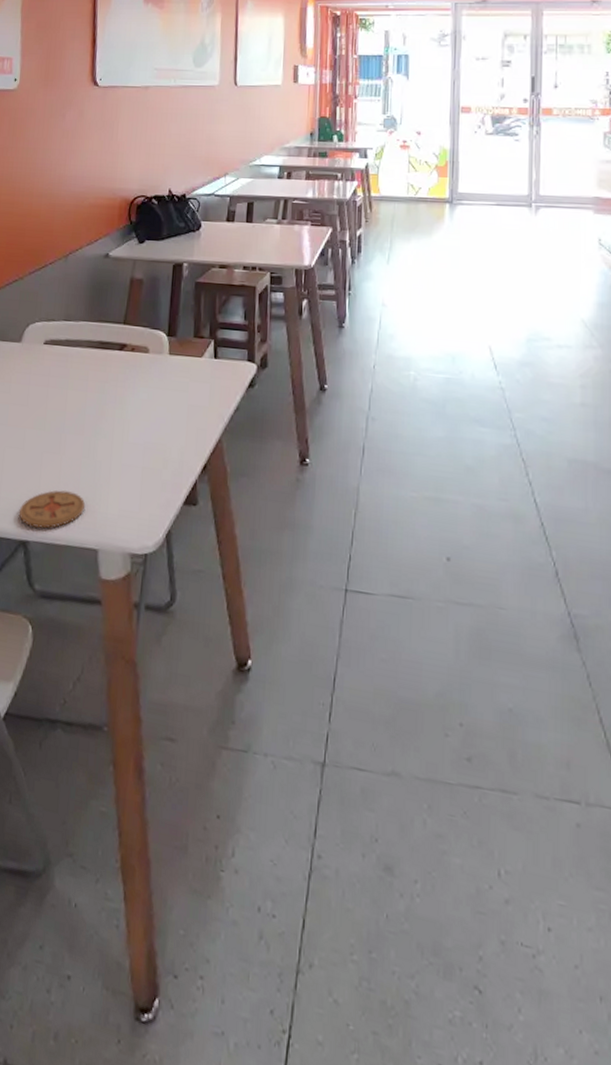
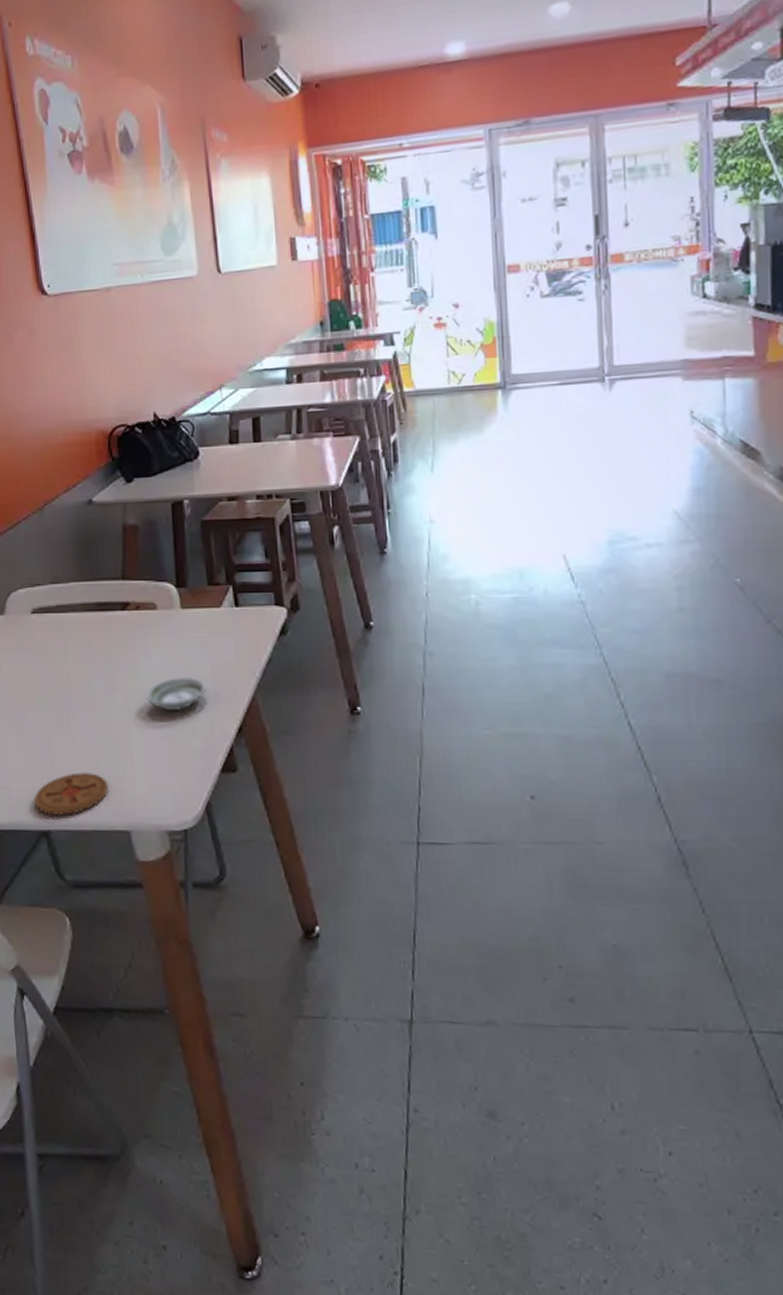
saucer: none [128,413,181,444] -> present [145,676,207,710]

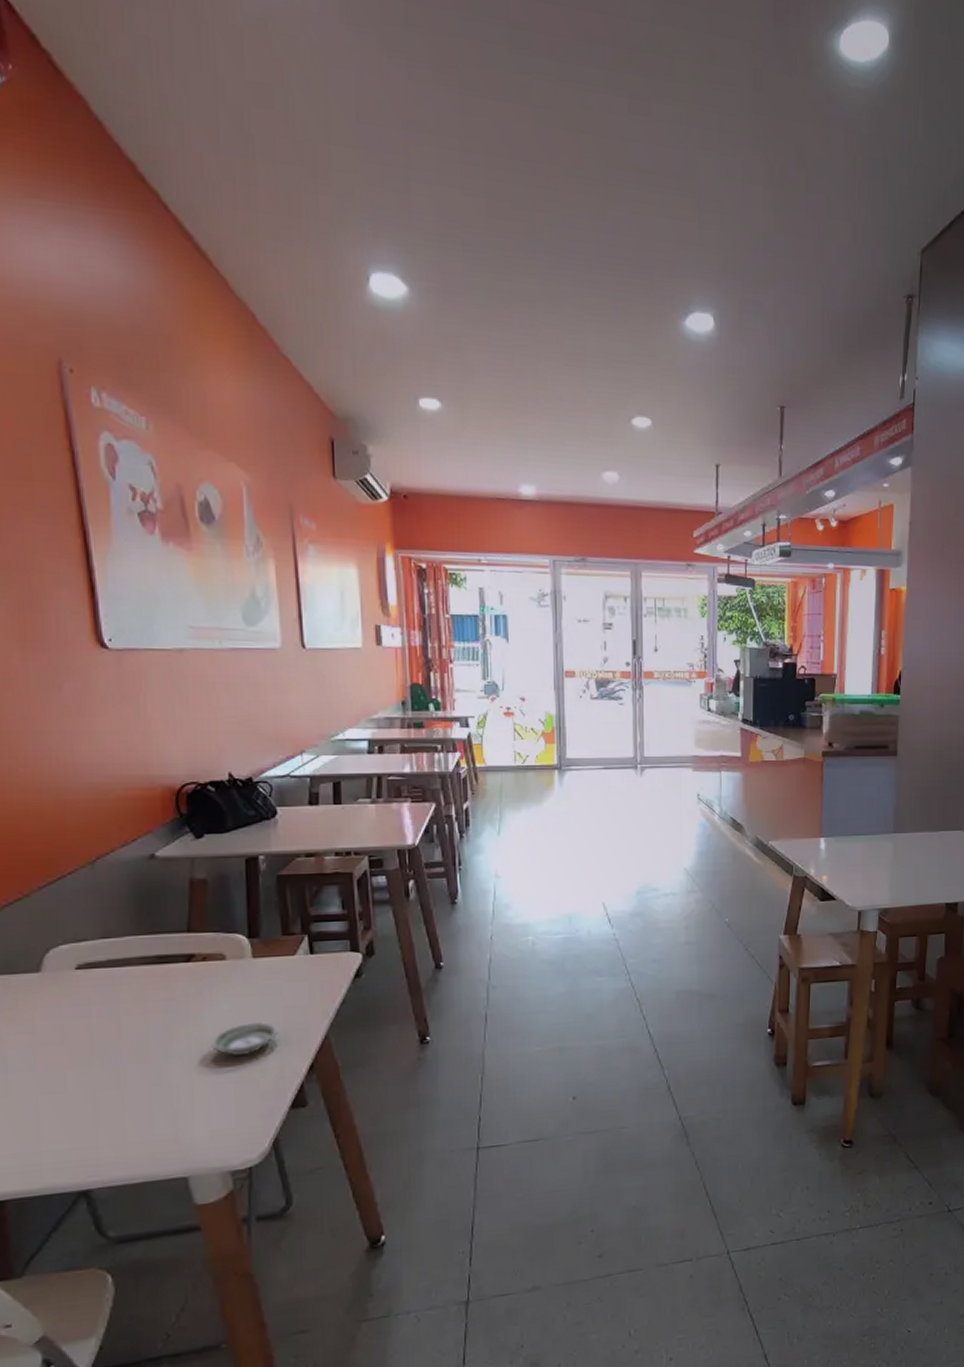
coaster: present [34,772,108,817] -> none [71,1125,163,1174]

